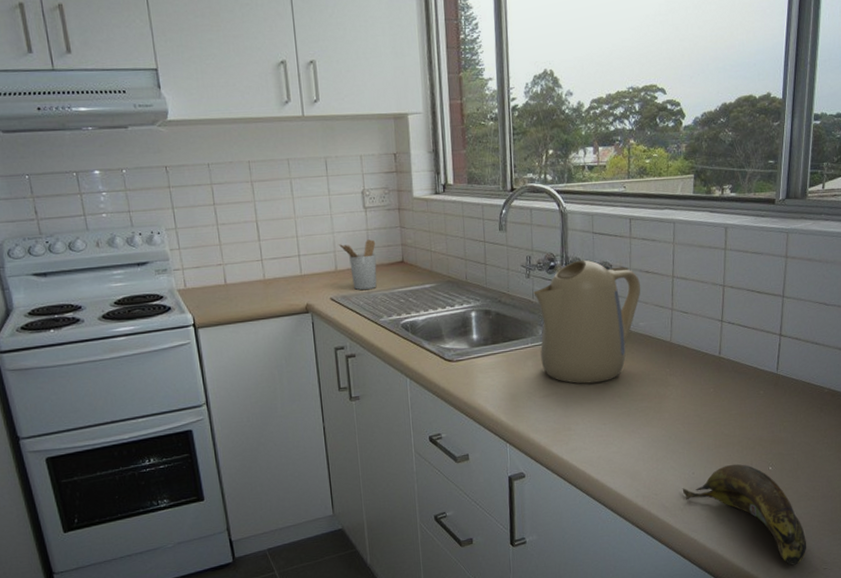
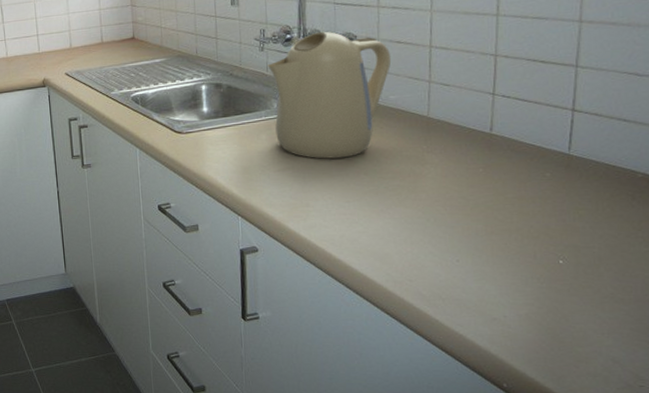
utensil holder: present [338,239,377,290] -> none [73,18,109,65]
banana: present [682,464,807,566] -> none [443,254,615,377]

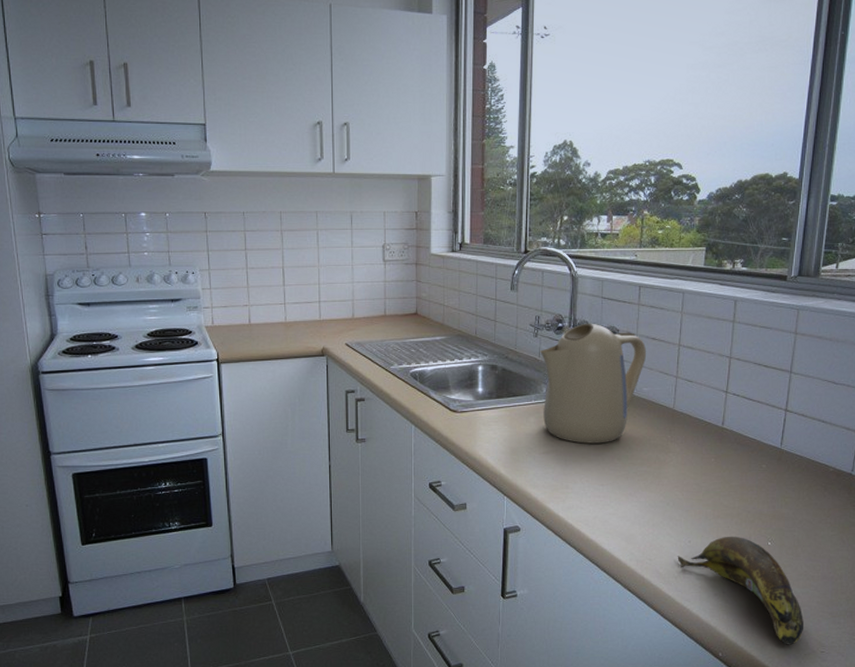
banana: none [443,254,615,377] -> present [677,536,804,645]

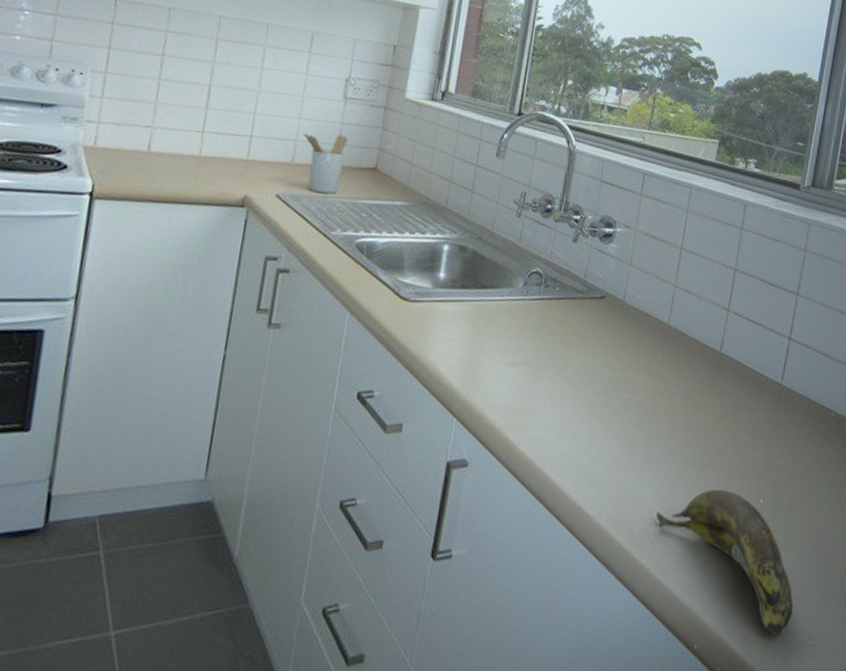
utensil holder: none [357,291,392,337] -> present [302,133,349,194]
kettle: present [540,323,647,444] -> none [515,208,645,359]

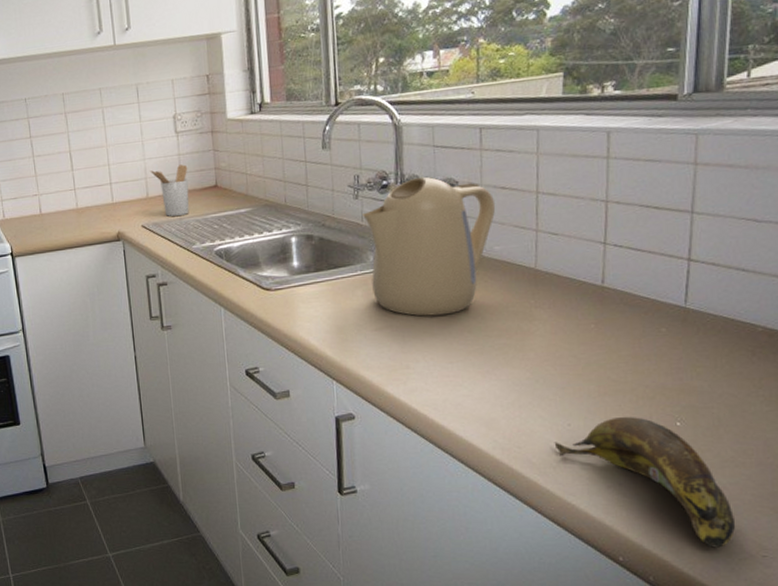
kettle: none [515,208,645,359] -> present [363,177,496,316]

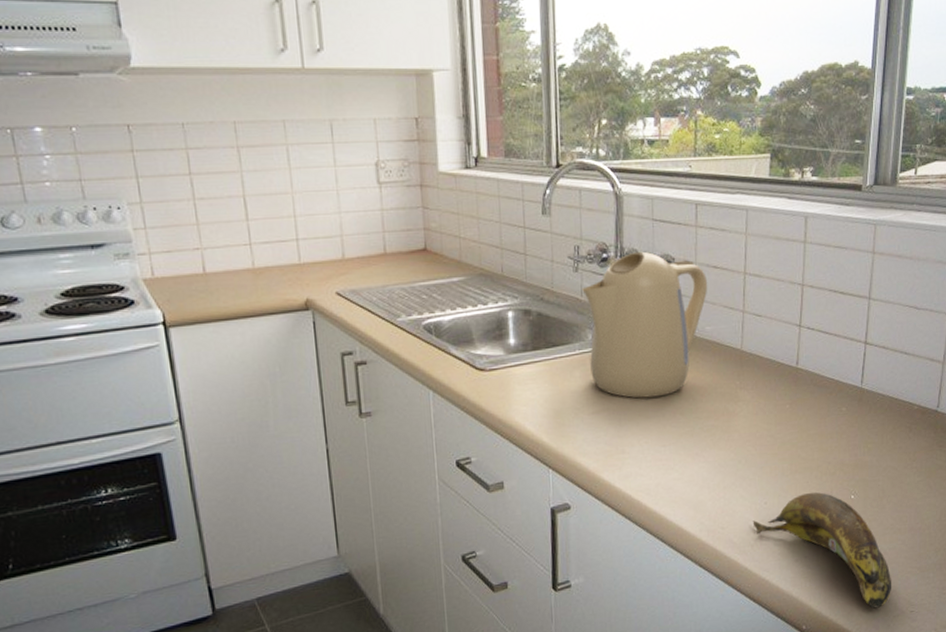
utensil holder: present [149,164,189,217] -> none [346,222,394,283]

